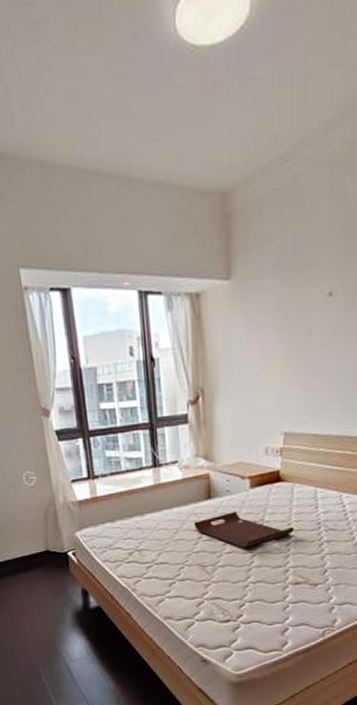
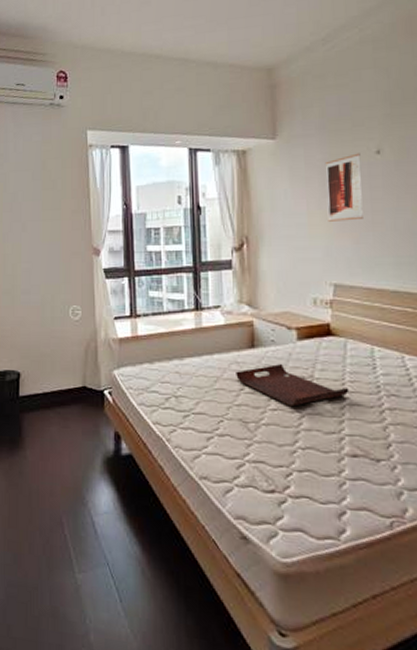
wall art: none [279,295,314,370] -> present [324,153,363,222]

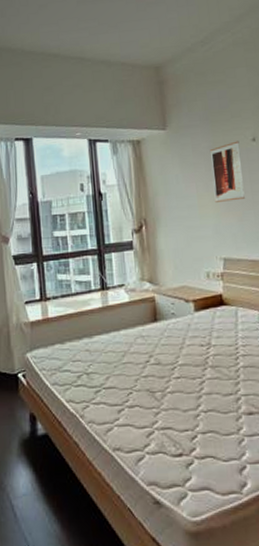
serving tray: present [236,364,349,407] -> none [141,335,242,374]

